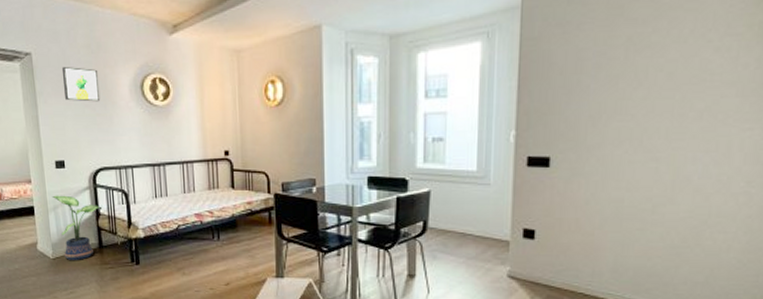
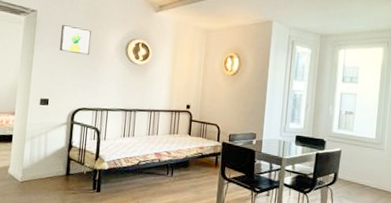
potted plant: present [52,195,103,261] -> none [31,127,76,185]

